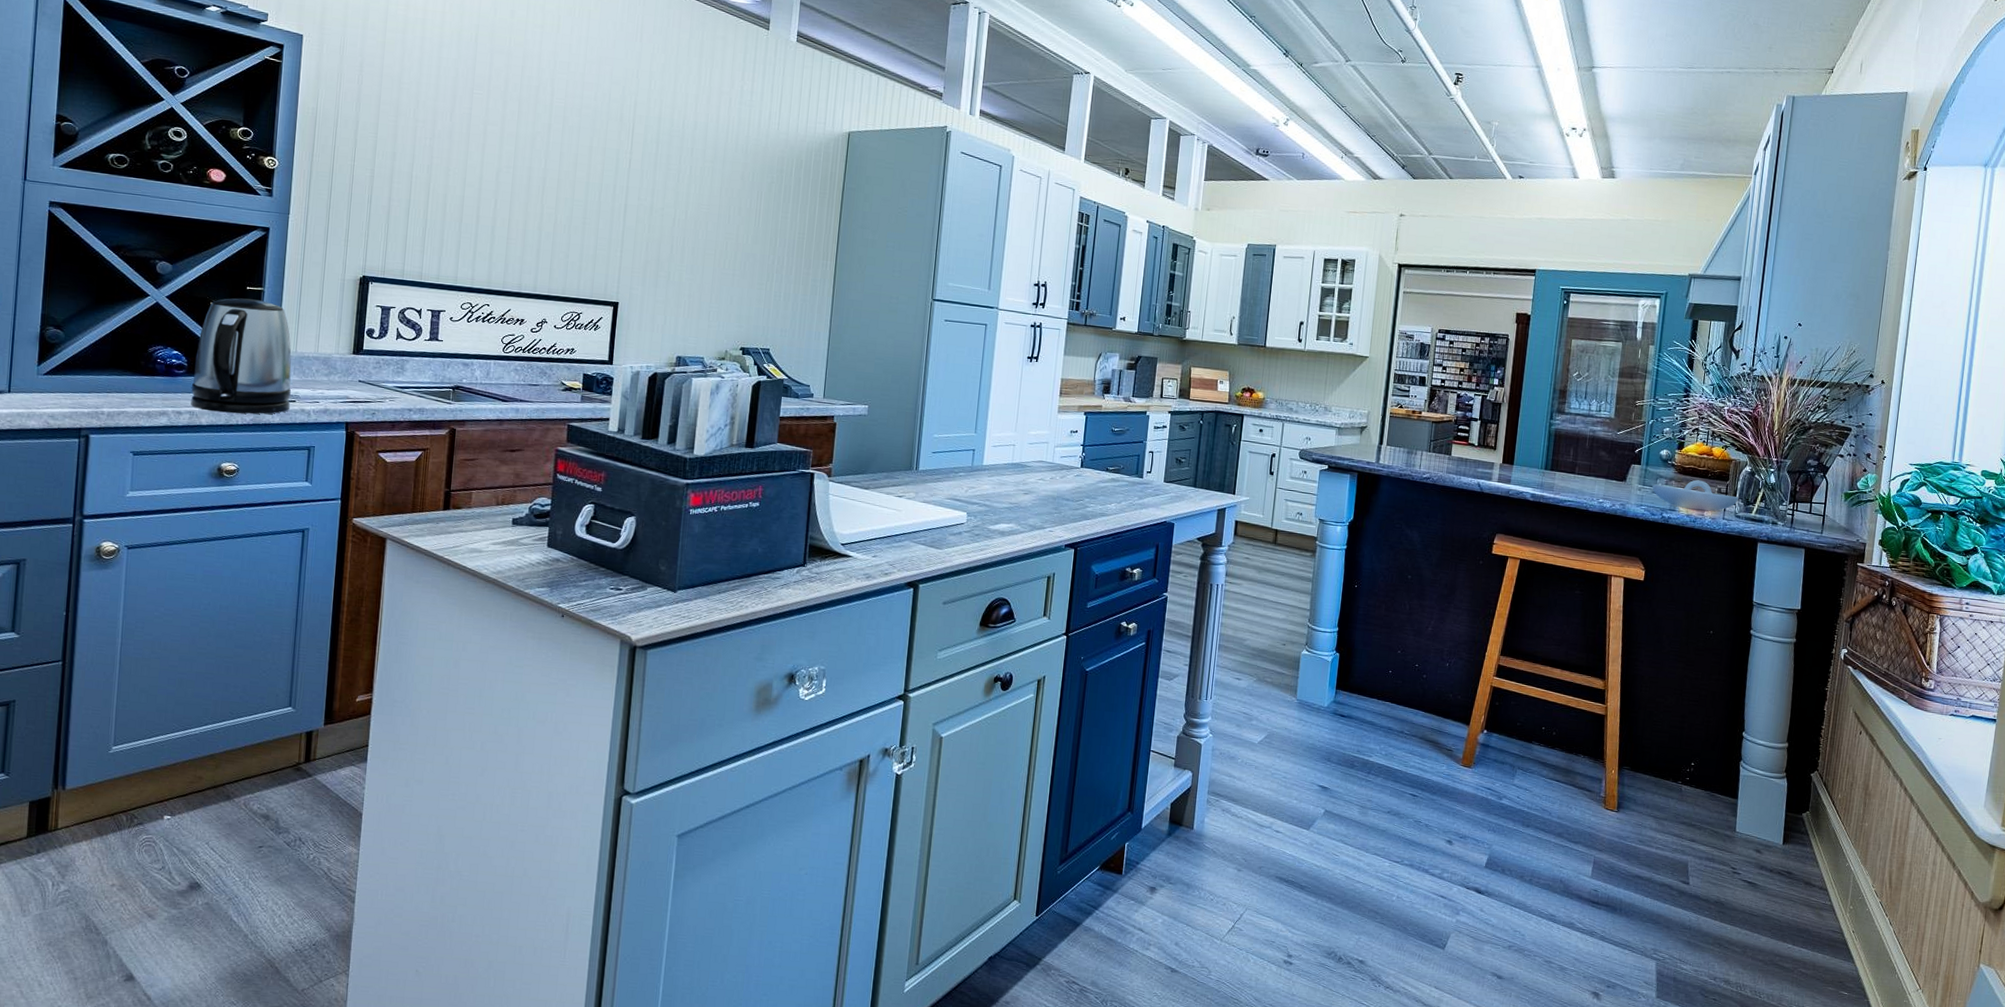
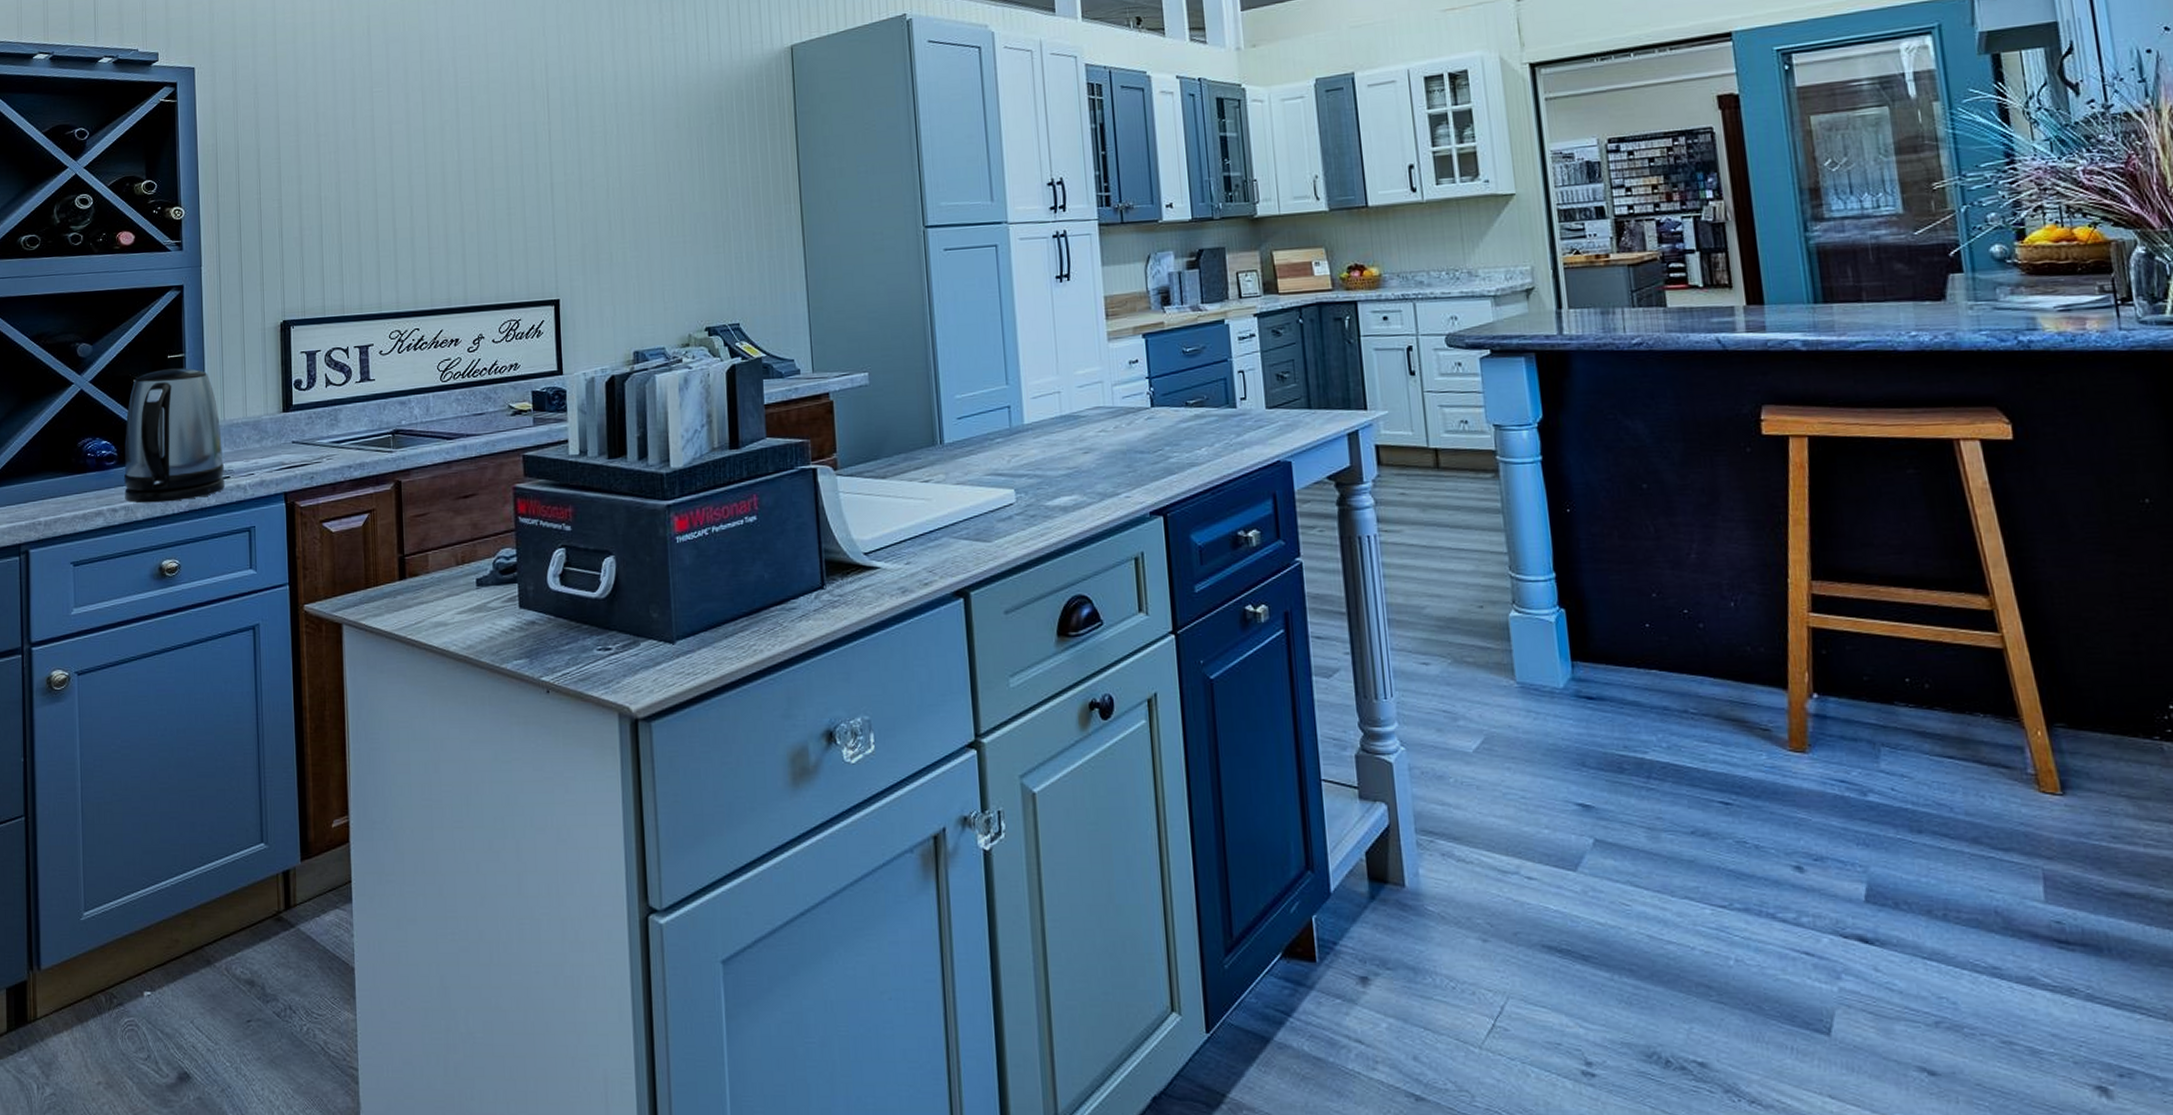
ceramic bowl: present [1652,480,1739,512] -> none [1990,278,2138,324]

